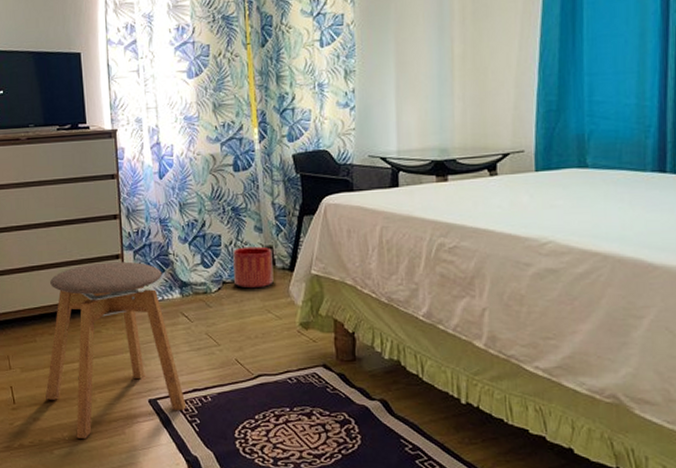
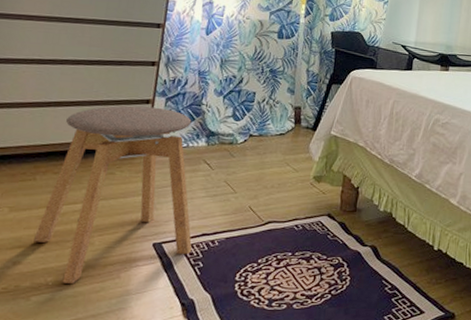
planter: present [233,246,274,289] -> none [261,105,300,143]

